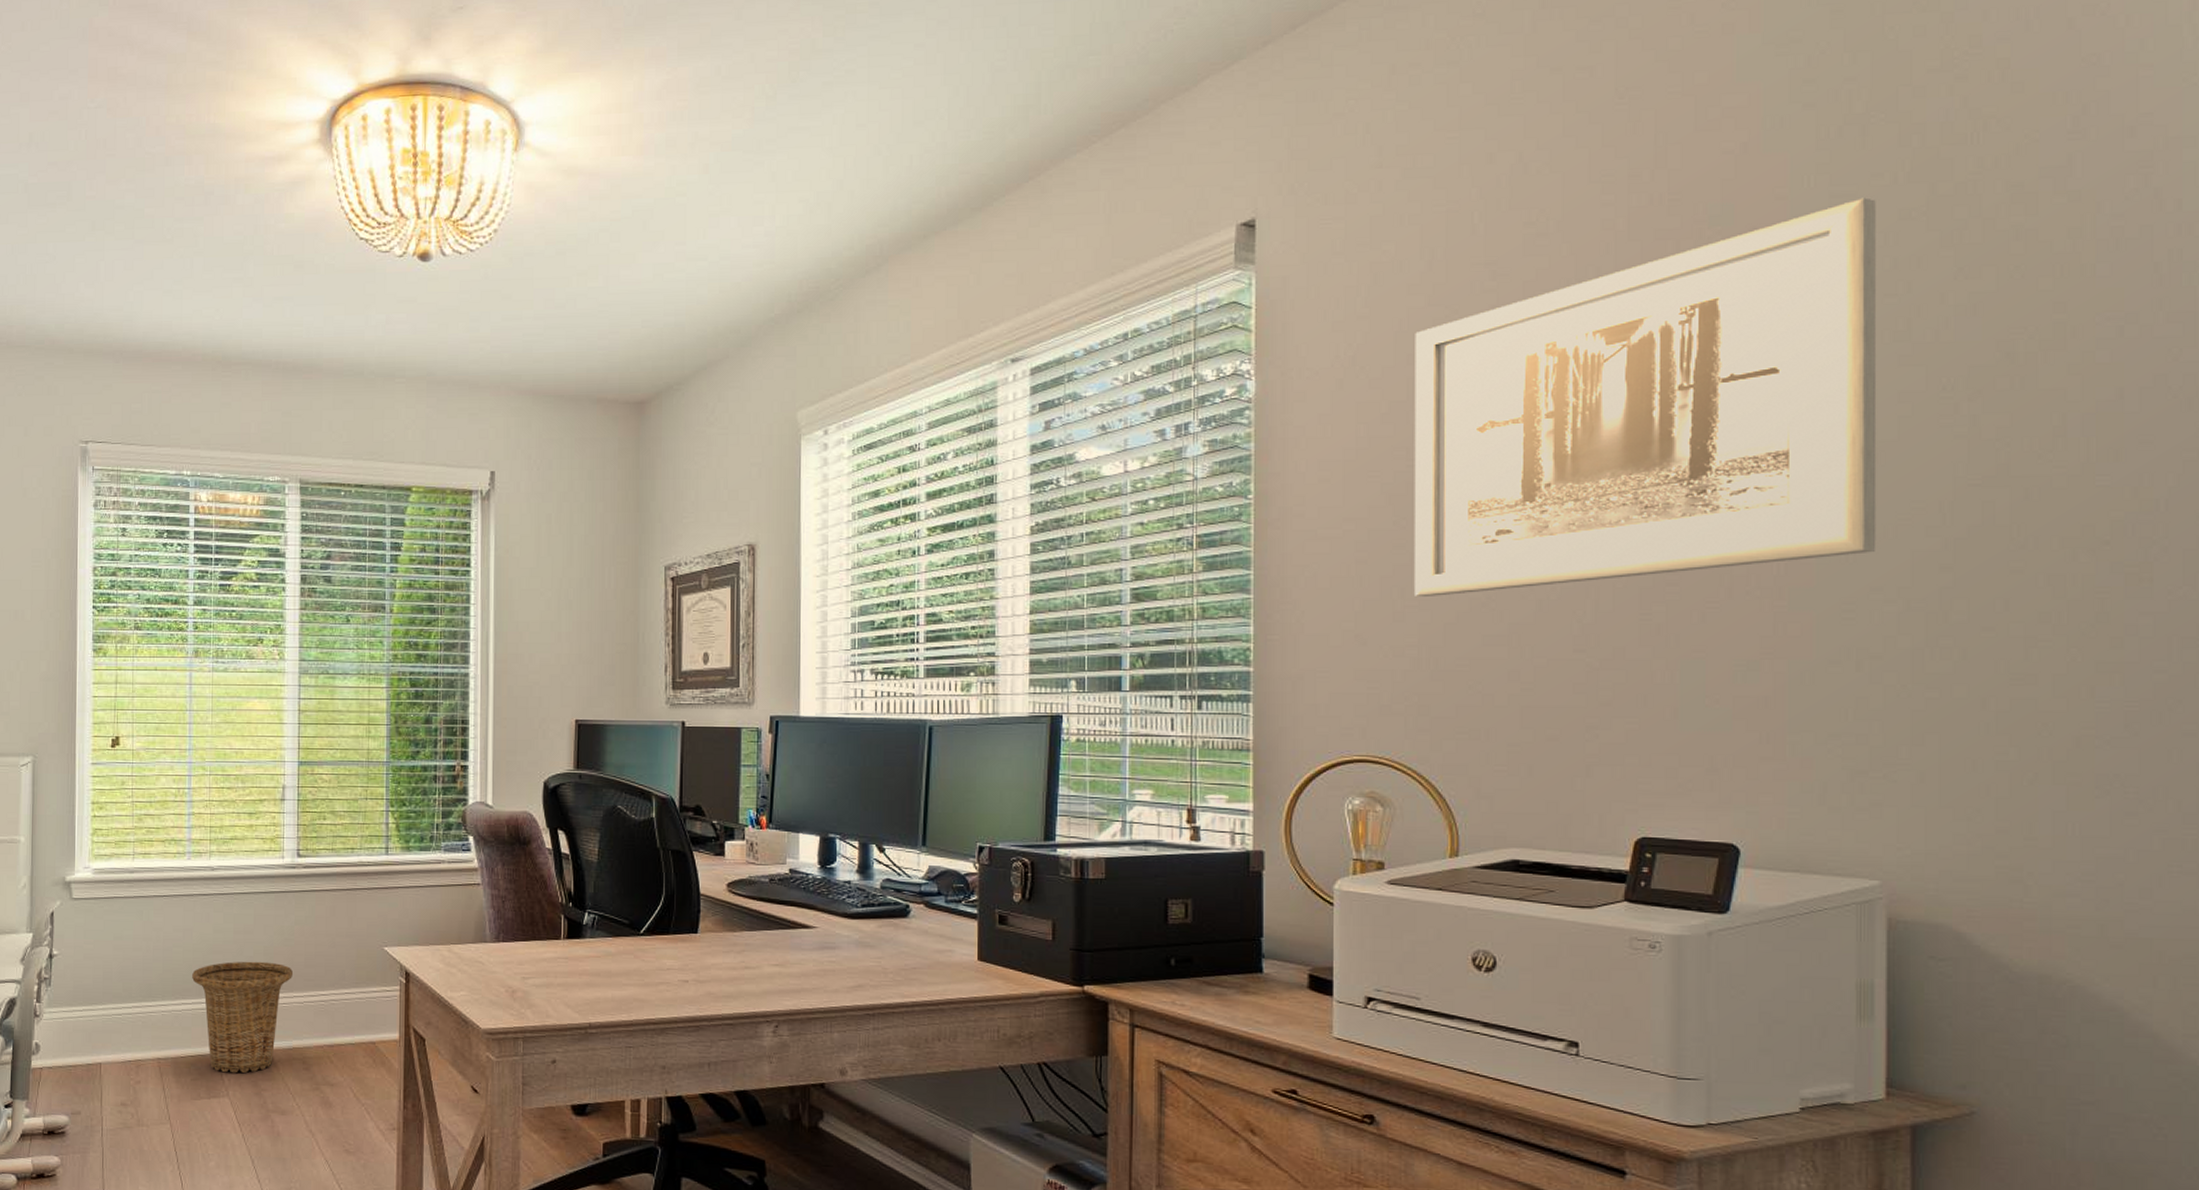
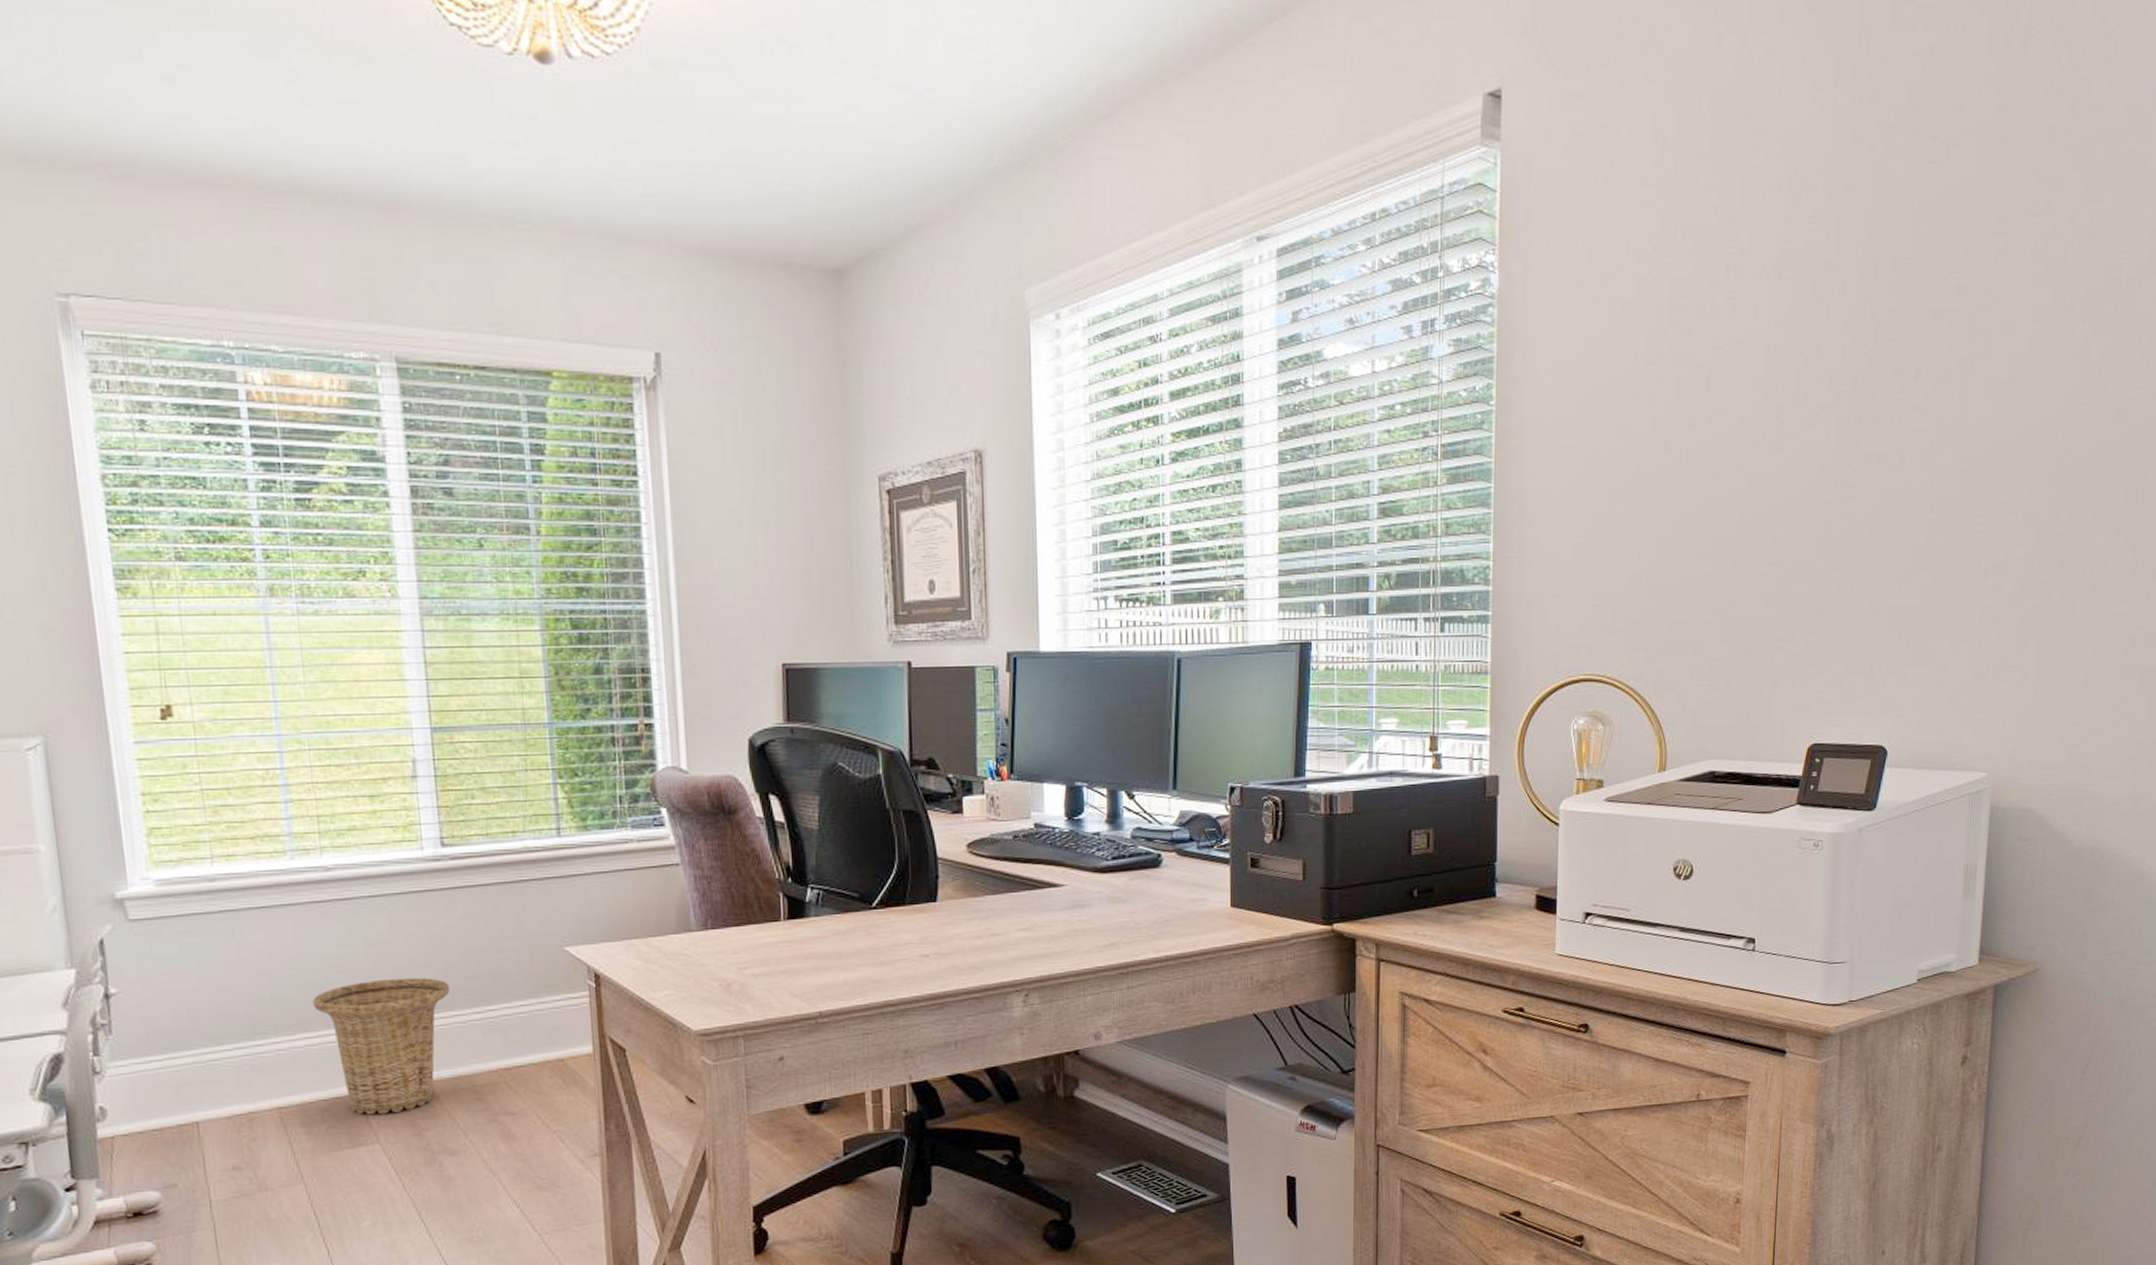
wall art: present [1413,197,1877,598] -> none [1636,112,2030,512]

